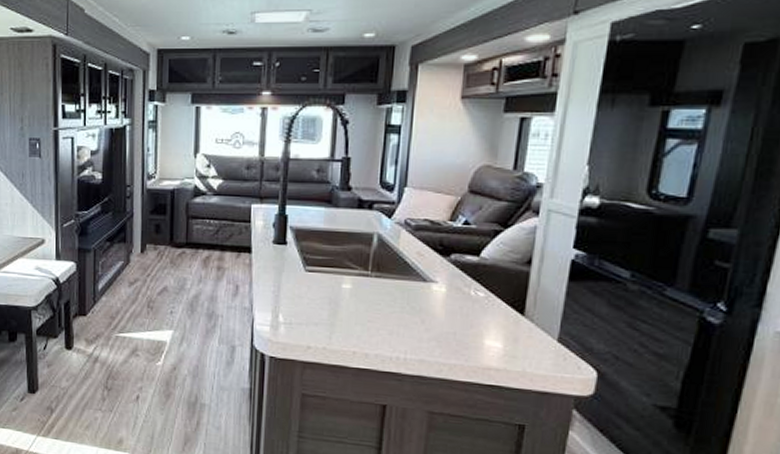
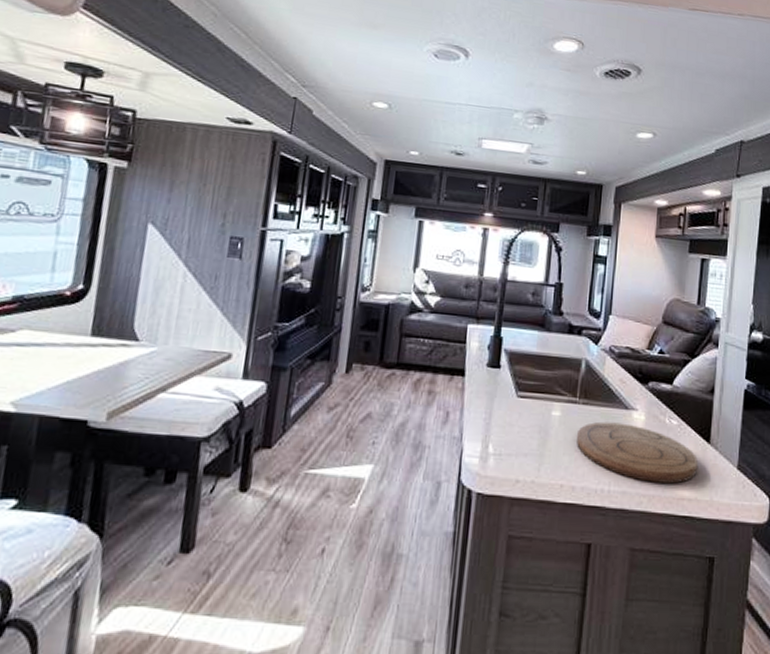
cutting board: none [369,294,508,354] -> present [577,421,698,484]

